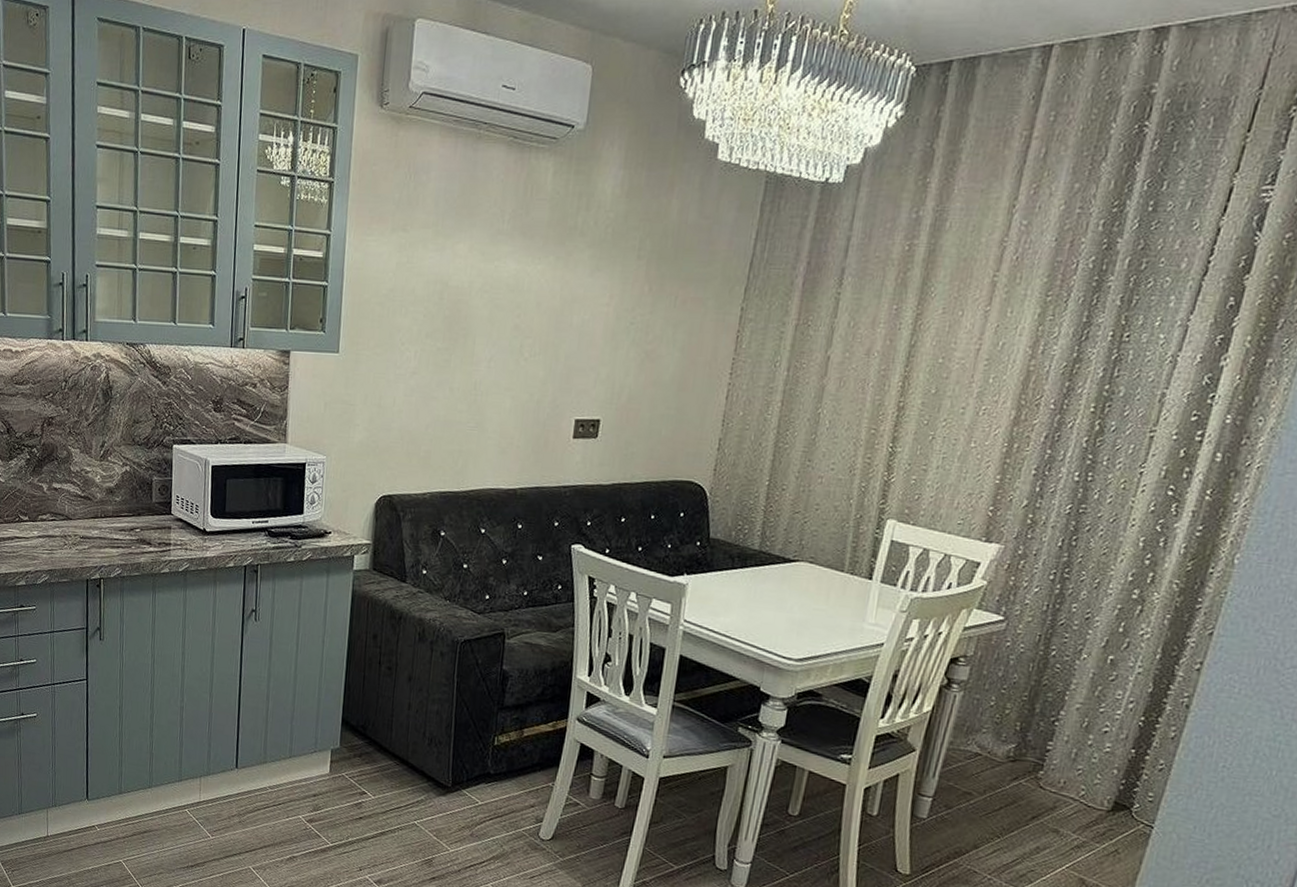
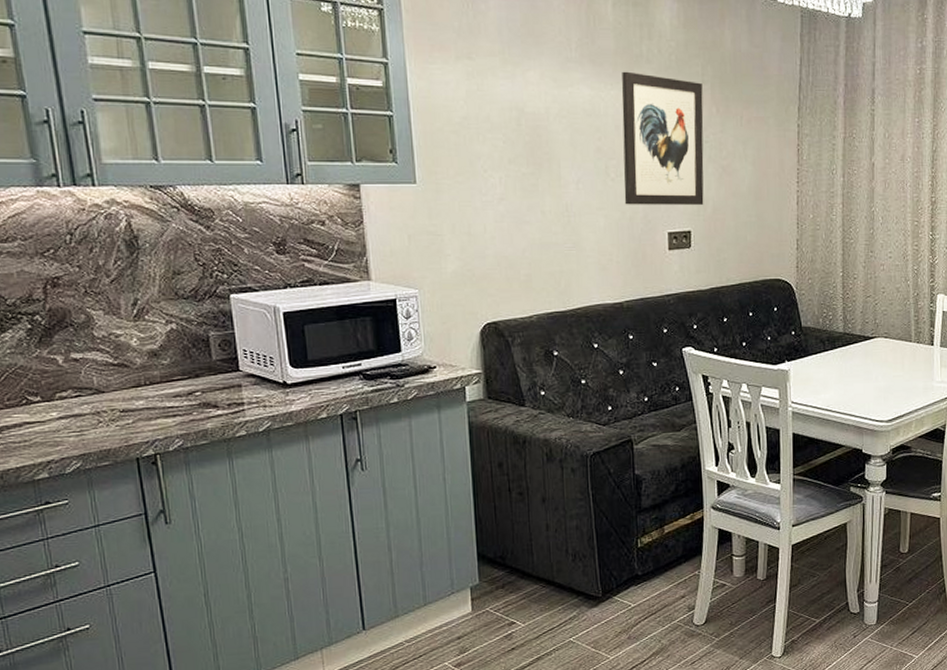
wall art: none [534,244,638,392] -> present [621,71,704,205]

